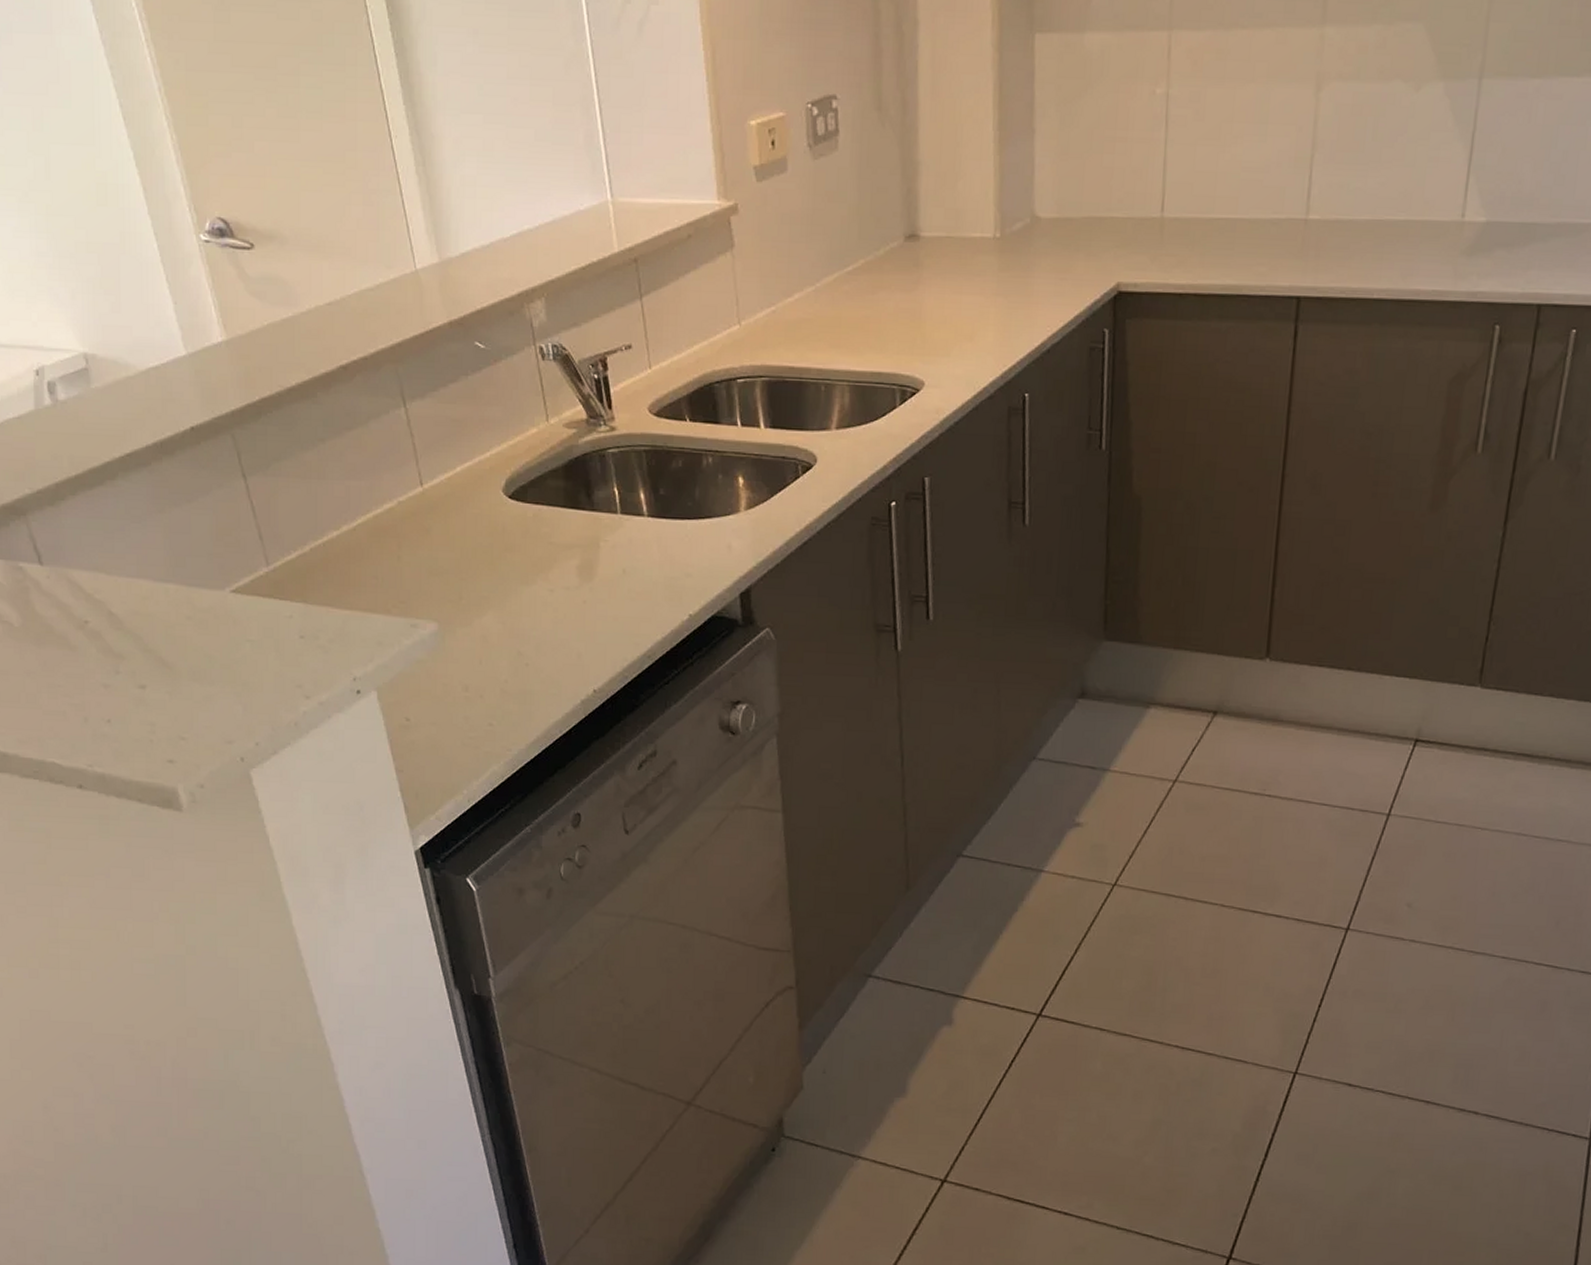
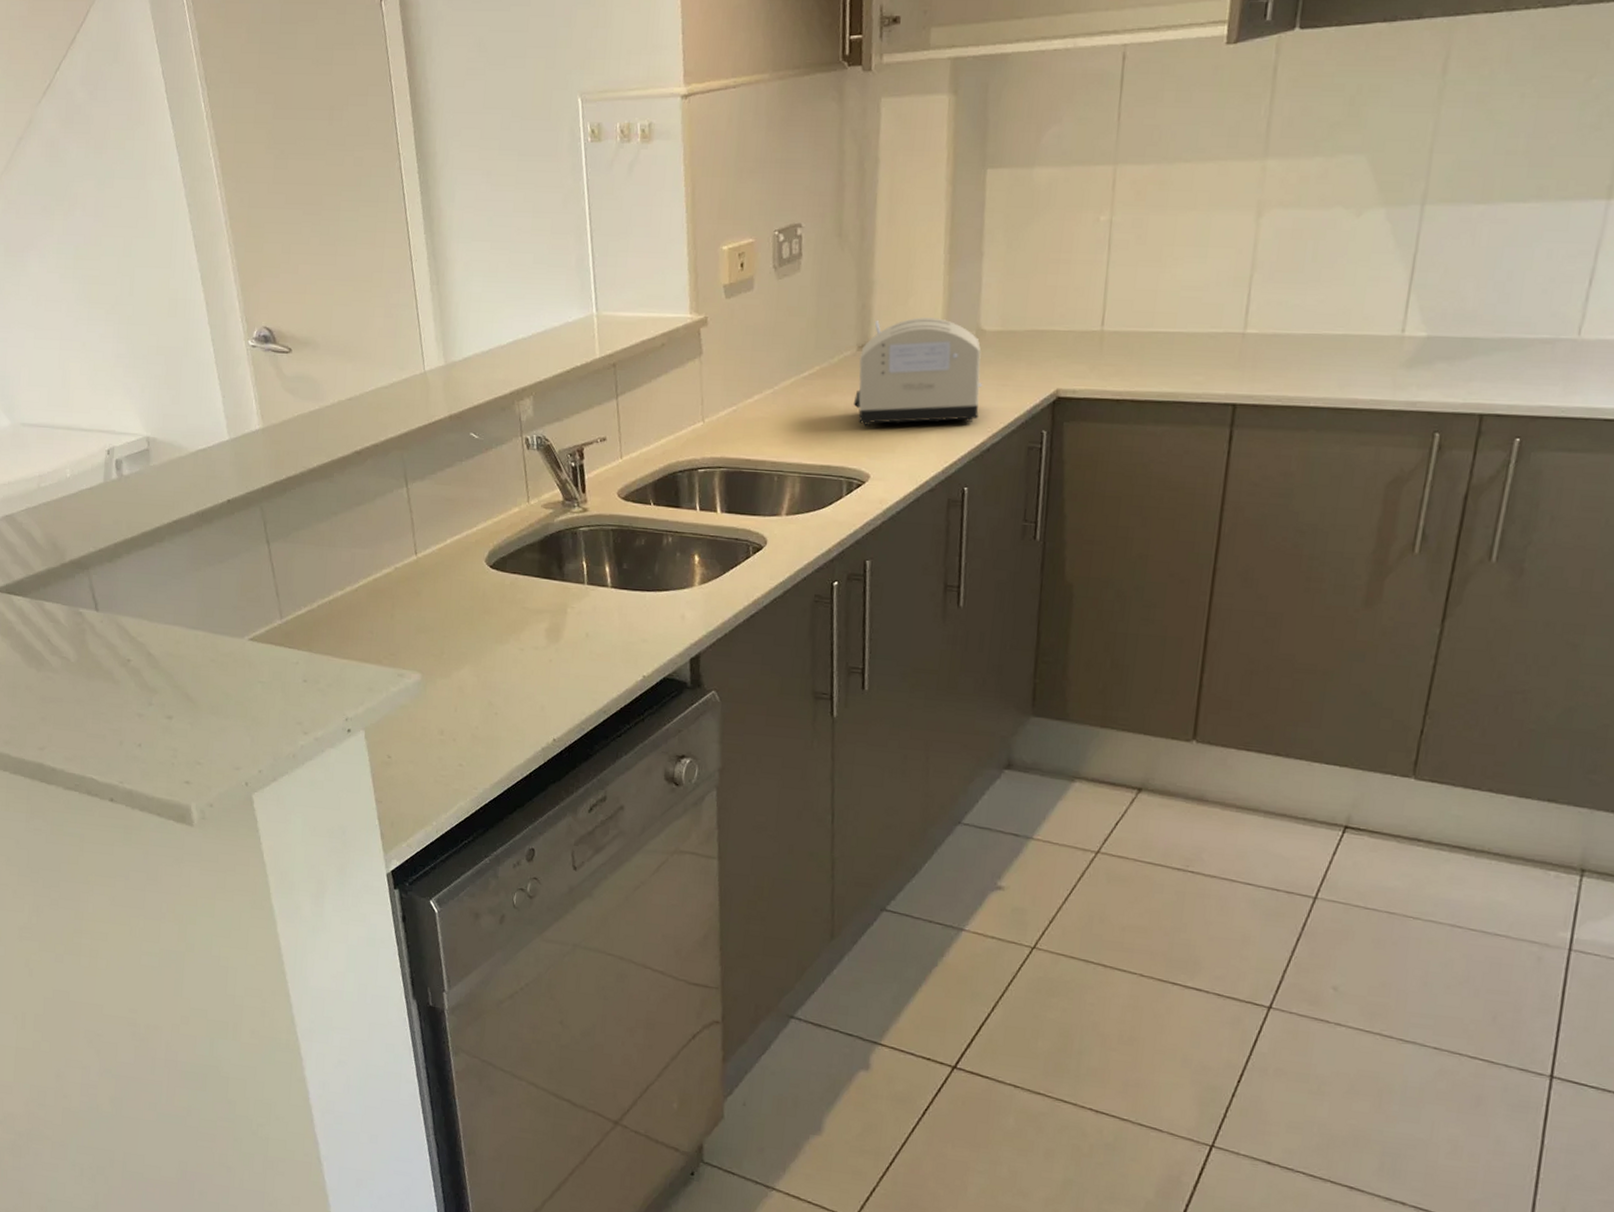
toaster: none [903,203,1040,327] -> present [854,317,983,427]

